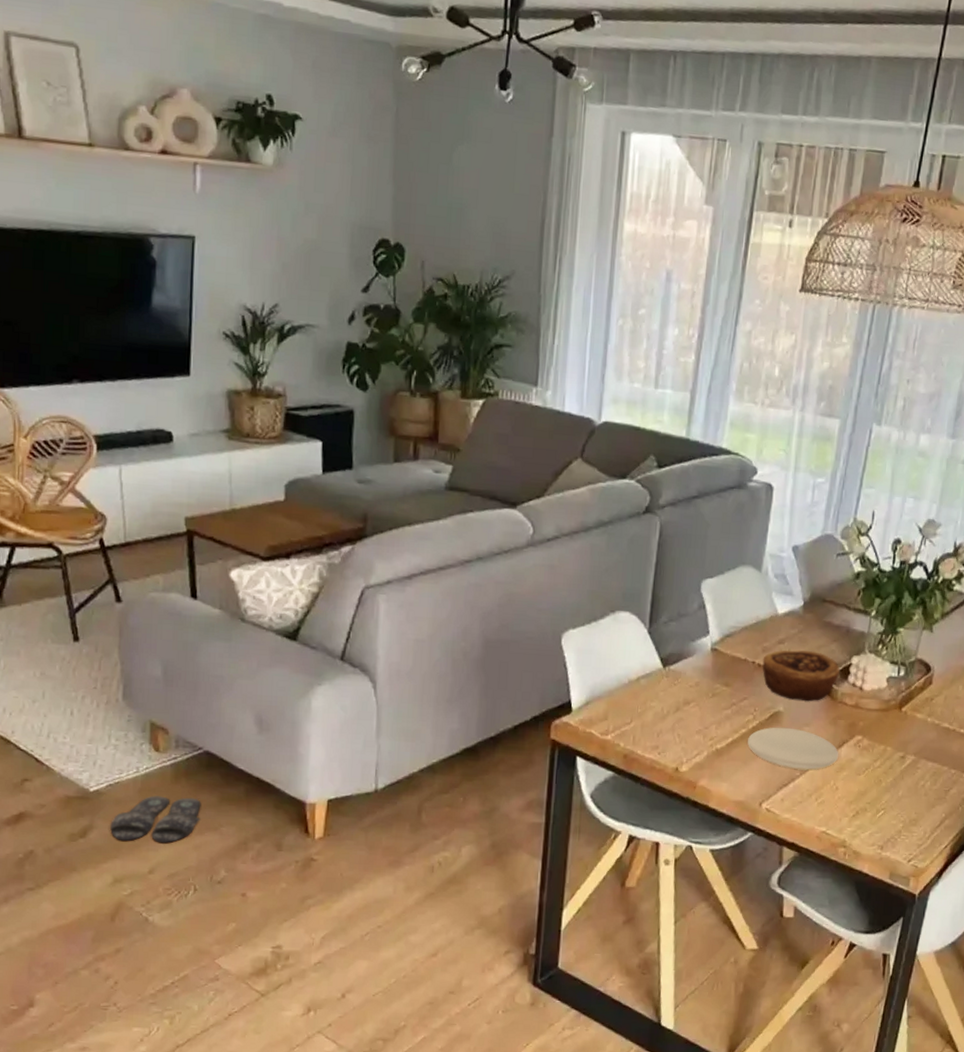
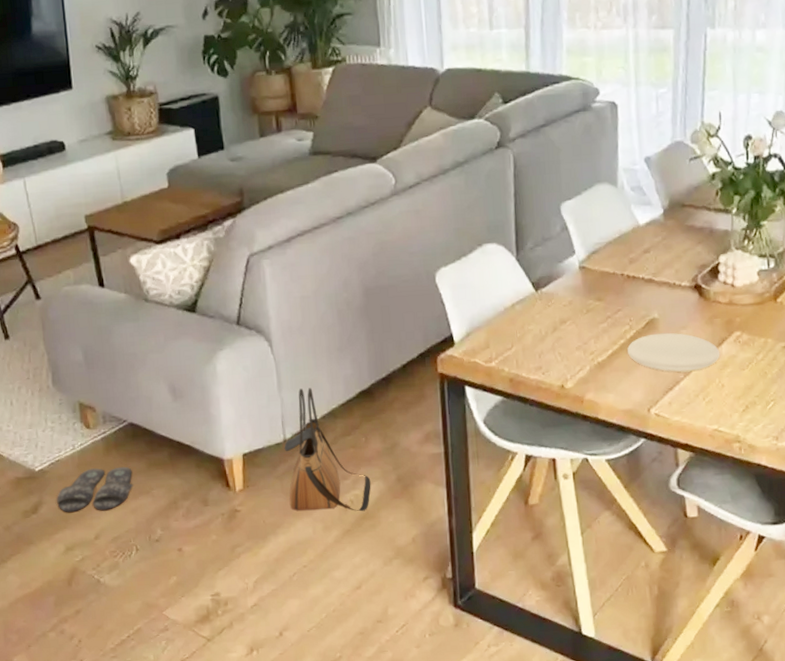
tote bag: none [371,737,463,876] -> present [284,388,371,512]
pastry: present [762,650,840,701] -> none [631,256,709,305]

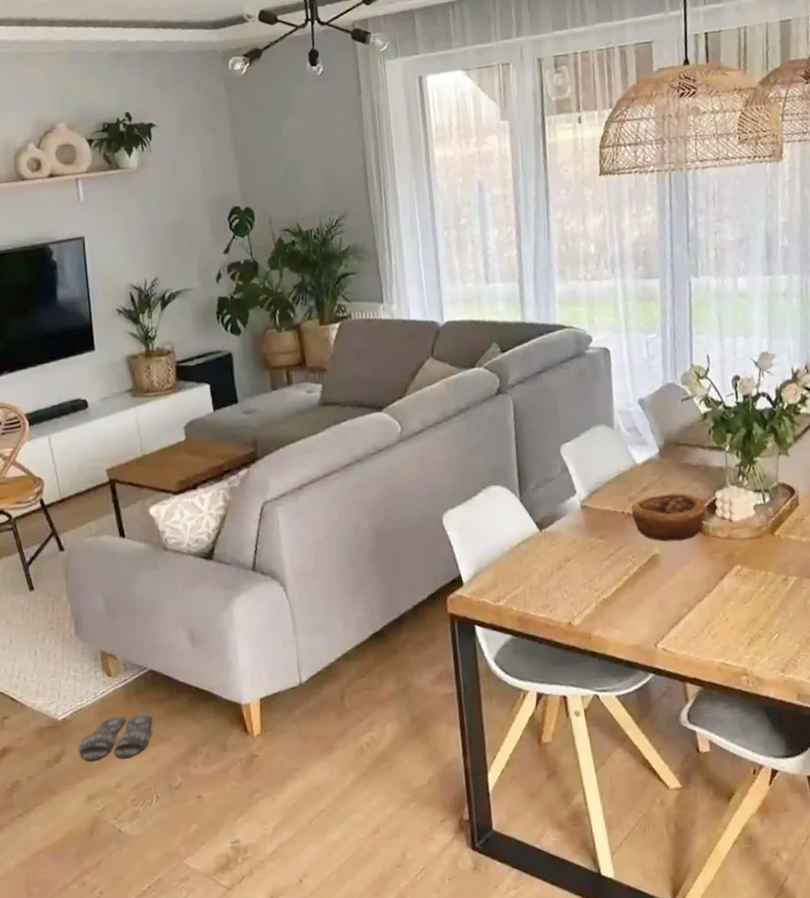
tote bag: present [284,388,371,512] -> none [300,631,386,754]
plate: present [627,332,721,373] -> none [631,568,723,608]
pastry: none [631,256,709,305] -> present [631,493,707,541]

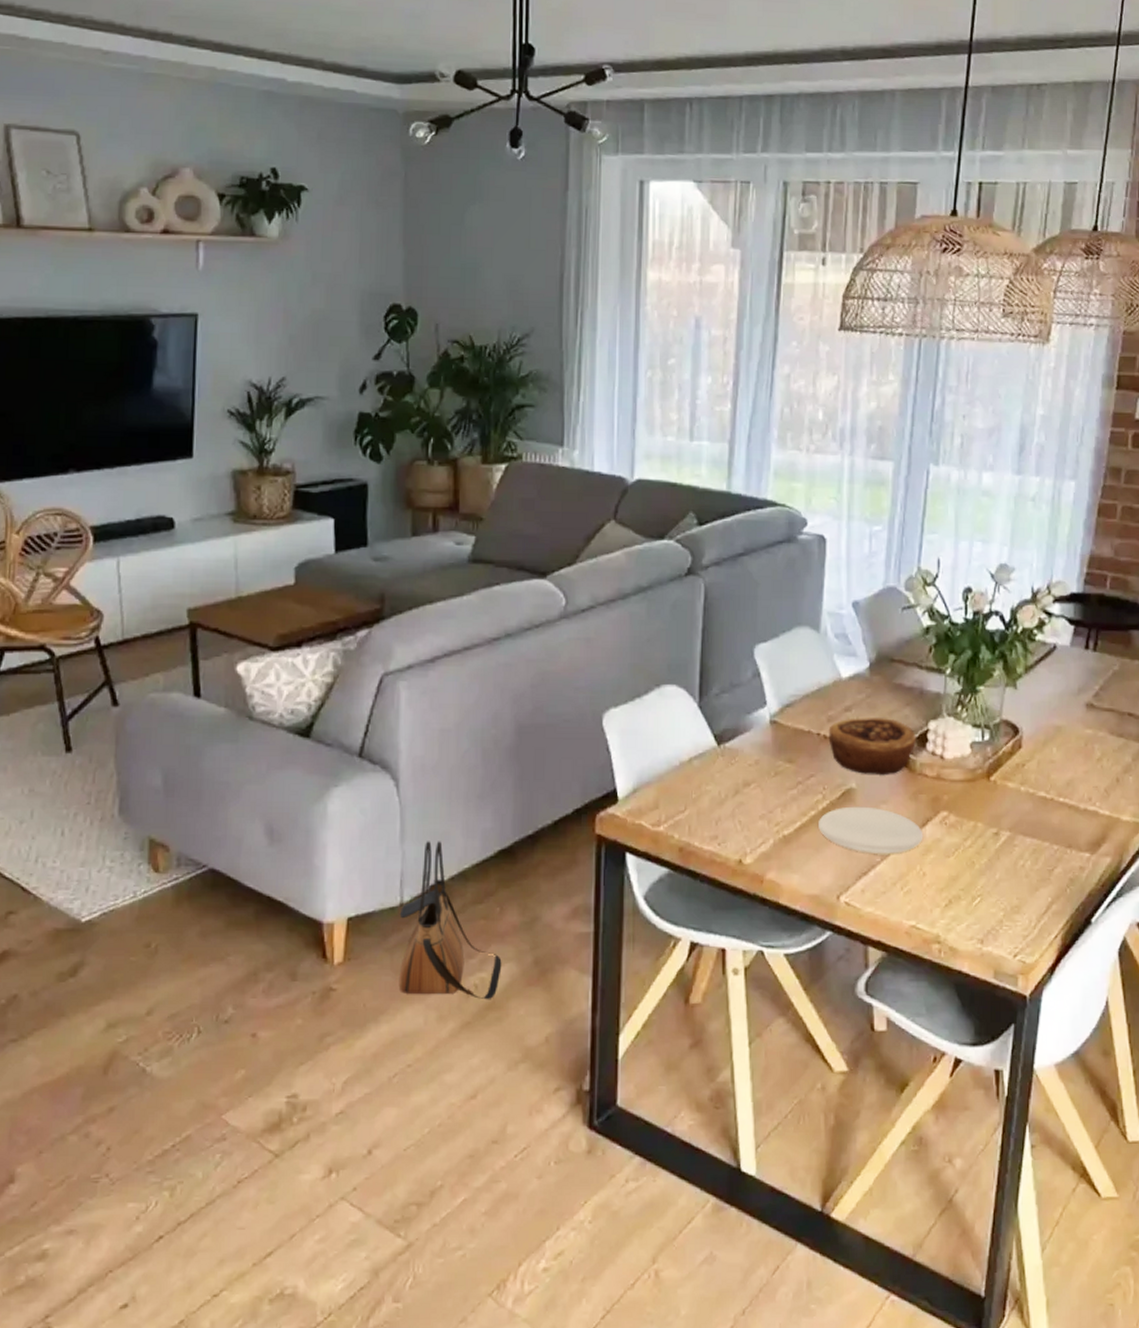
slippers: present [79,713,154,762] -> none [104,923,206,979]
tote bag: none [300,631,386,754] -> present [398,841,502,1000]
plate: none [631,568,723,608] -> present [819,806,924,855]

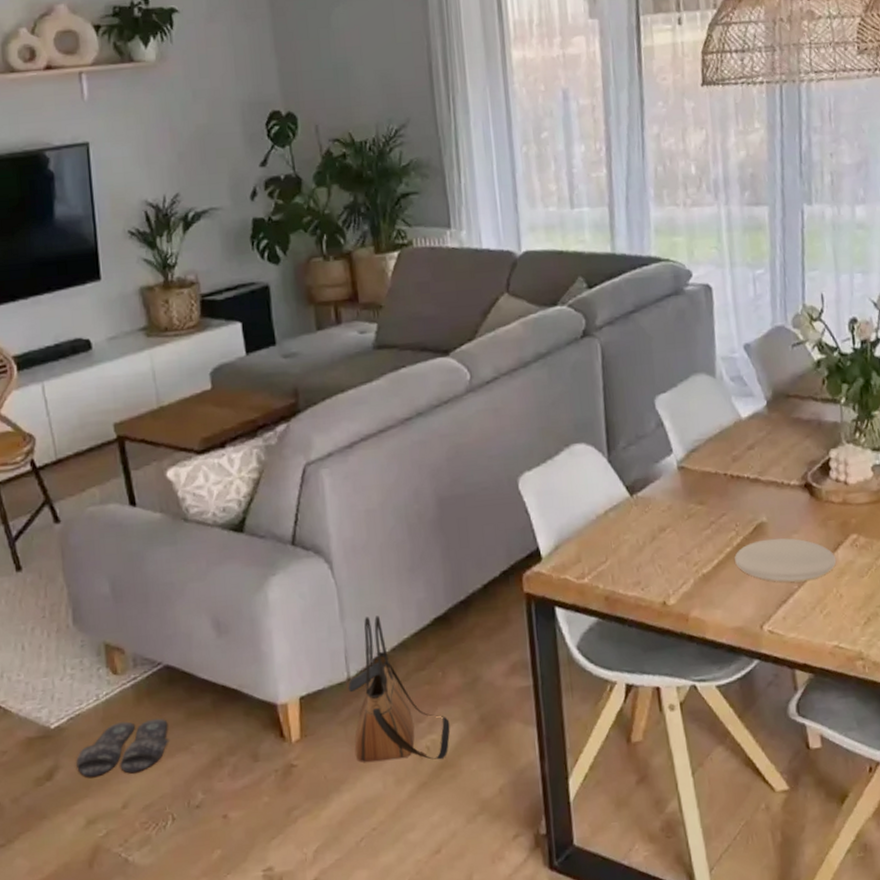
slippers: none [104,923,206,979] -> present [76,718,169,778]
pastry: present [828,718,916,774] -> none [734,452,820,507]

